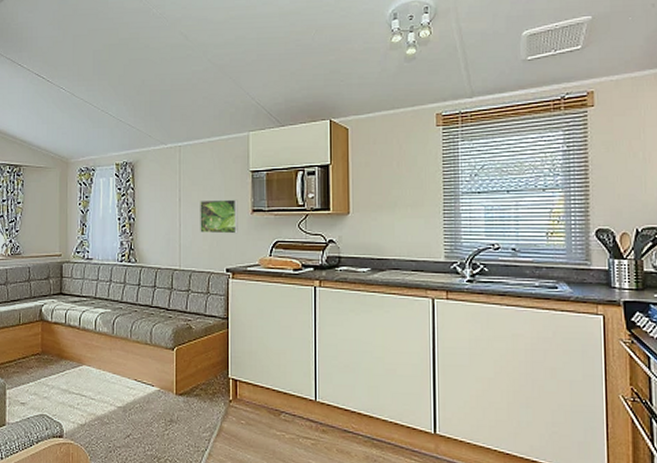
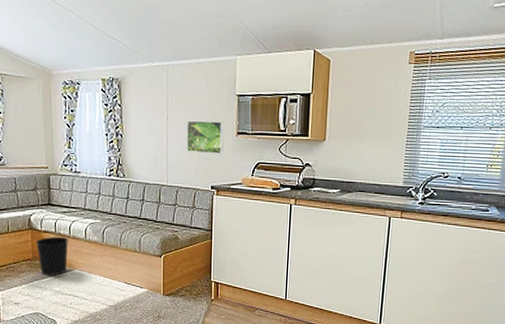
wastebasket: none [46,328,78,373] -> present [36,236,68,276]

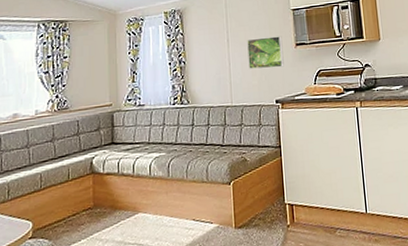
wastebasket: present [36,236,68,276] -> none [97,176,132,225]

